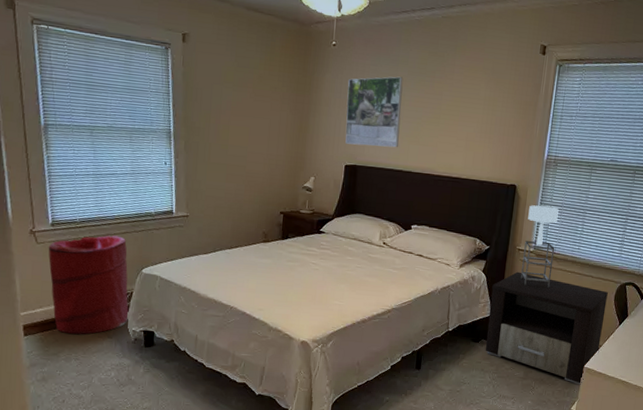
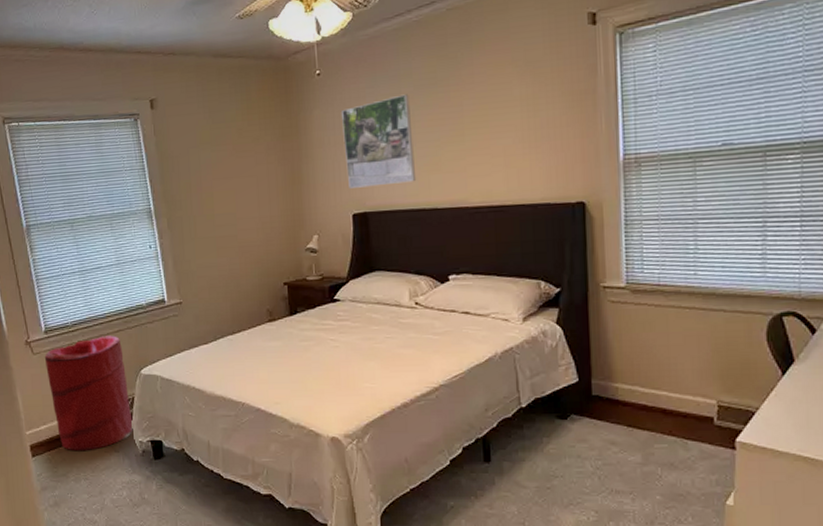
nightstand: present [485,271,608,385] -> none [573,317,756,468]
table lamp: present [519,205,559,289] -> none [609,222,660,337]

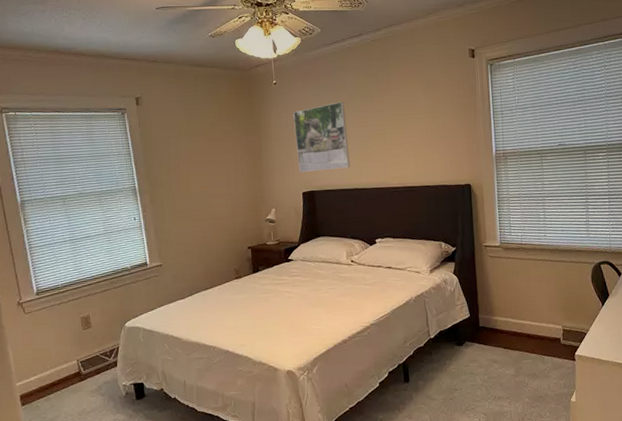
laundry hamper: present [44,335,134,452] -> none [35,294,119,398]

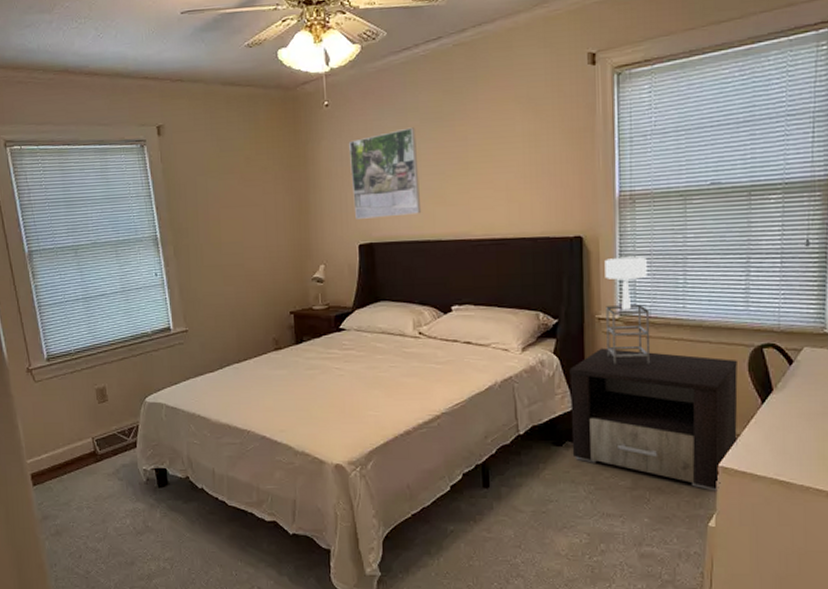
nightstand: none [466,268,587,374] -> present [569,347,738,491]
table lamp: none [487,199,523,282] -> present [604,257,651,366]

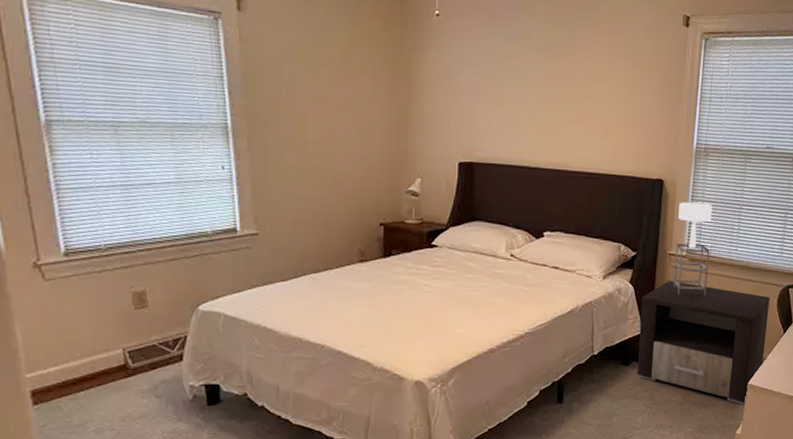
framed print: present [348,127,420,219] -> none [456,53,525,140]

